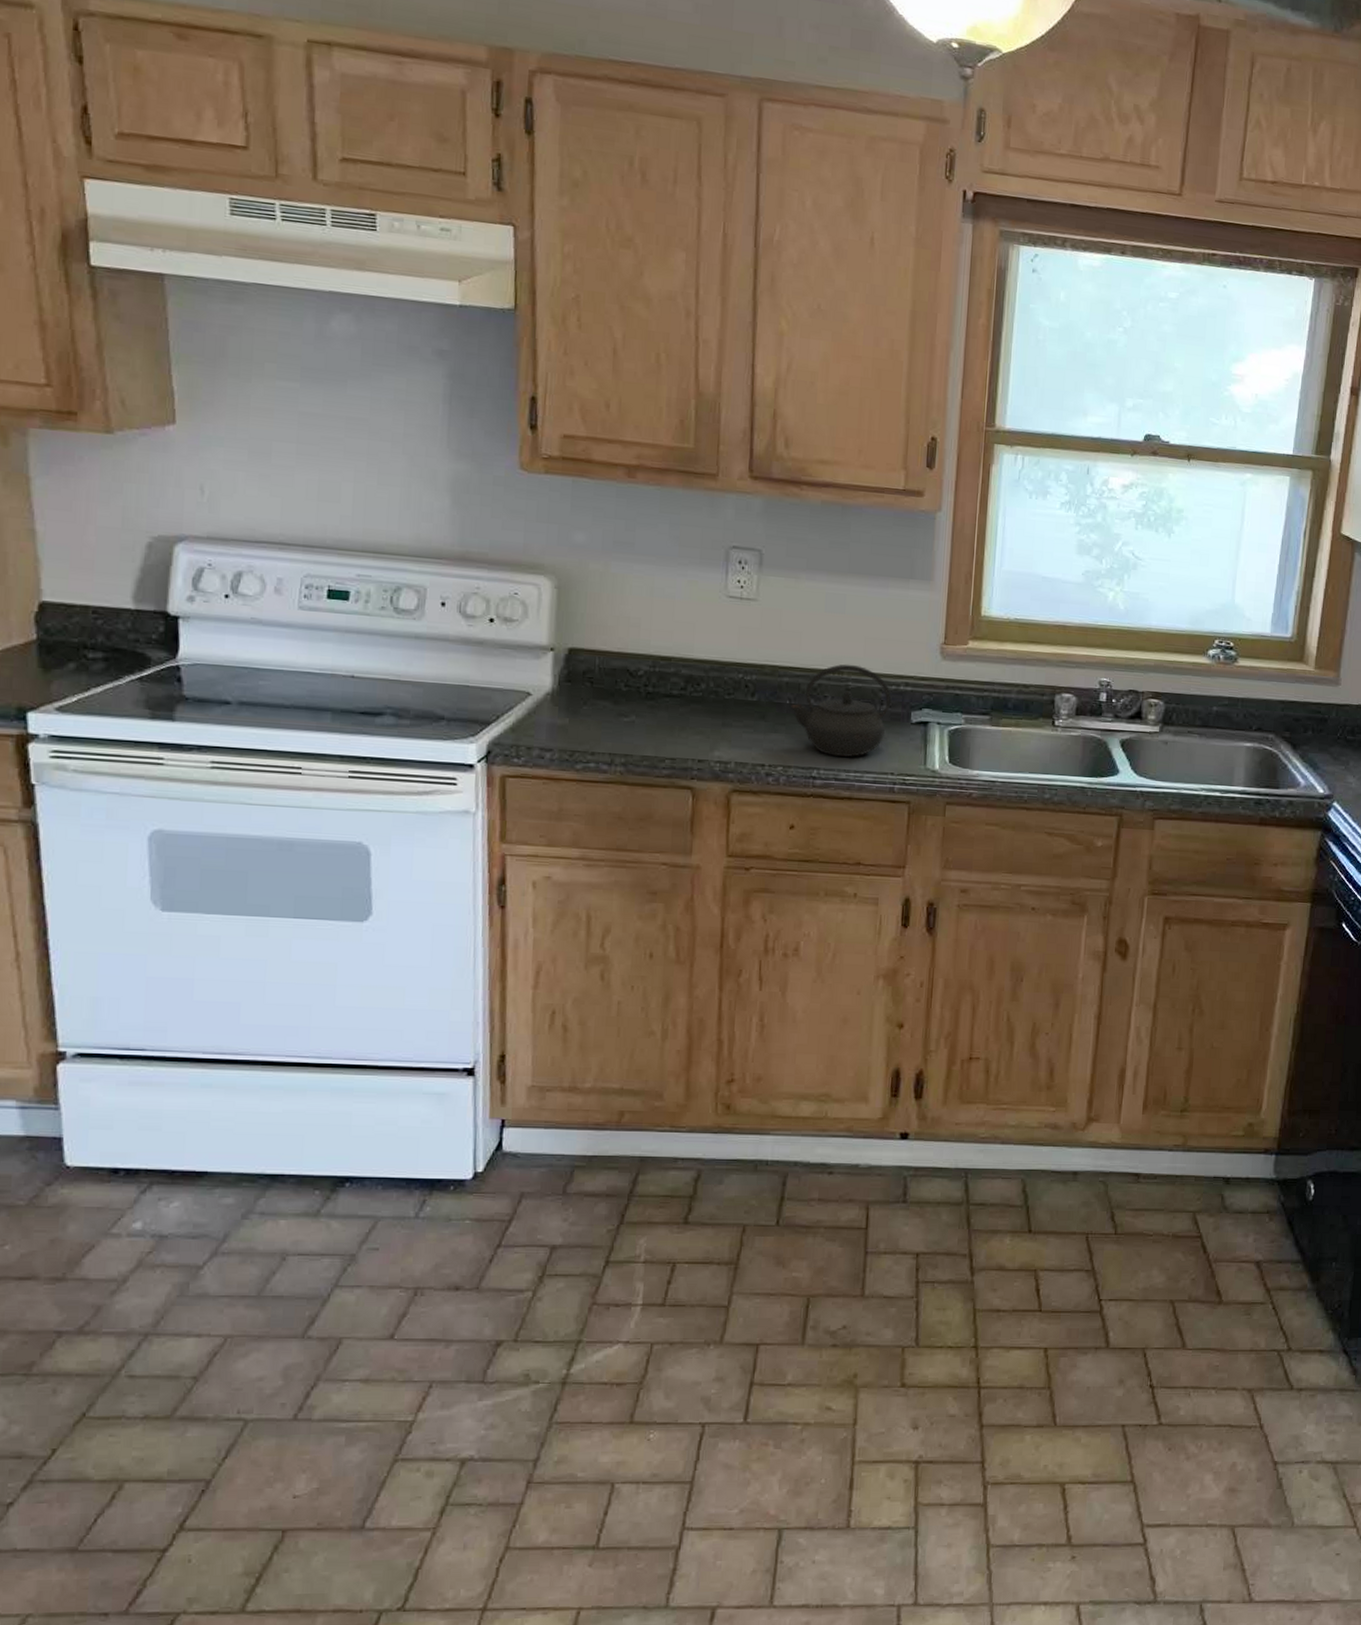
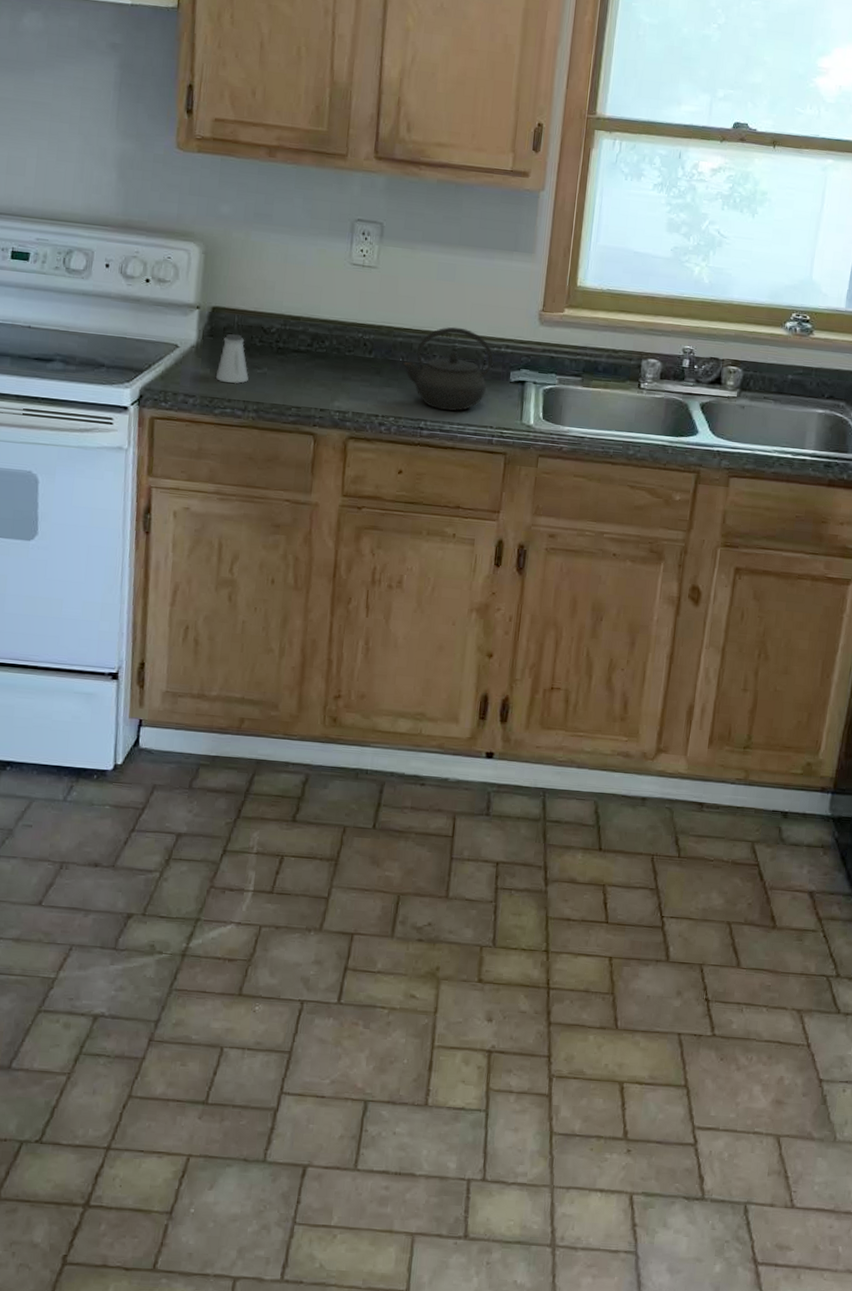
saltshaker: none [575,677,614,734] -> present [215,333,249,383]

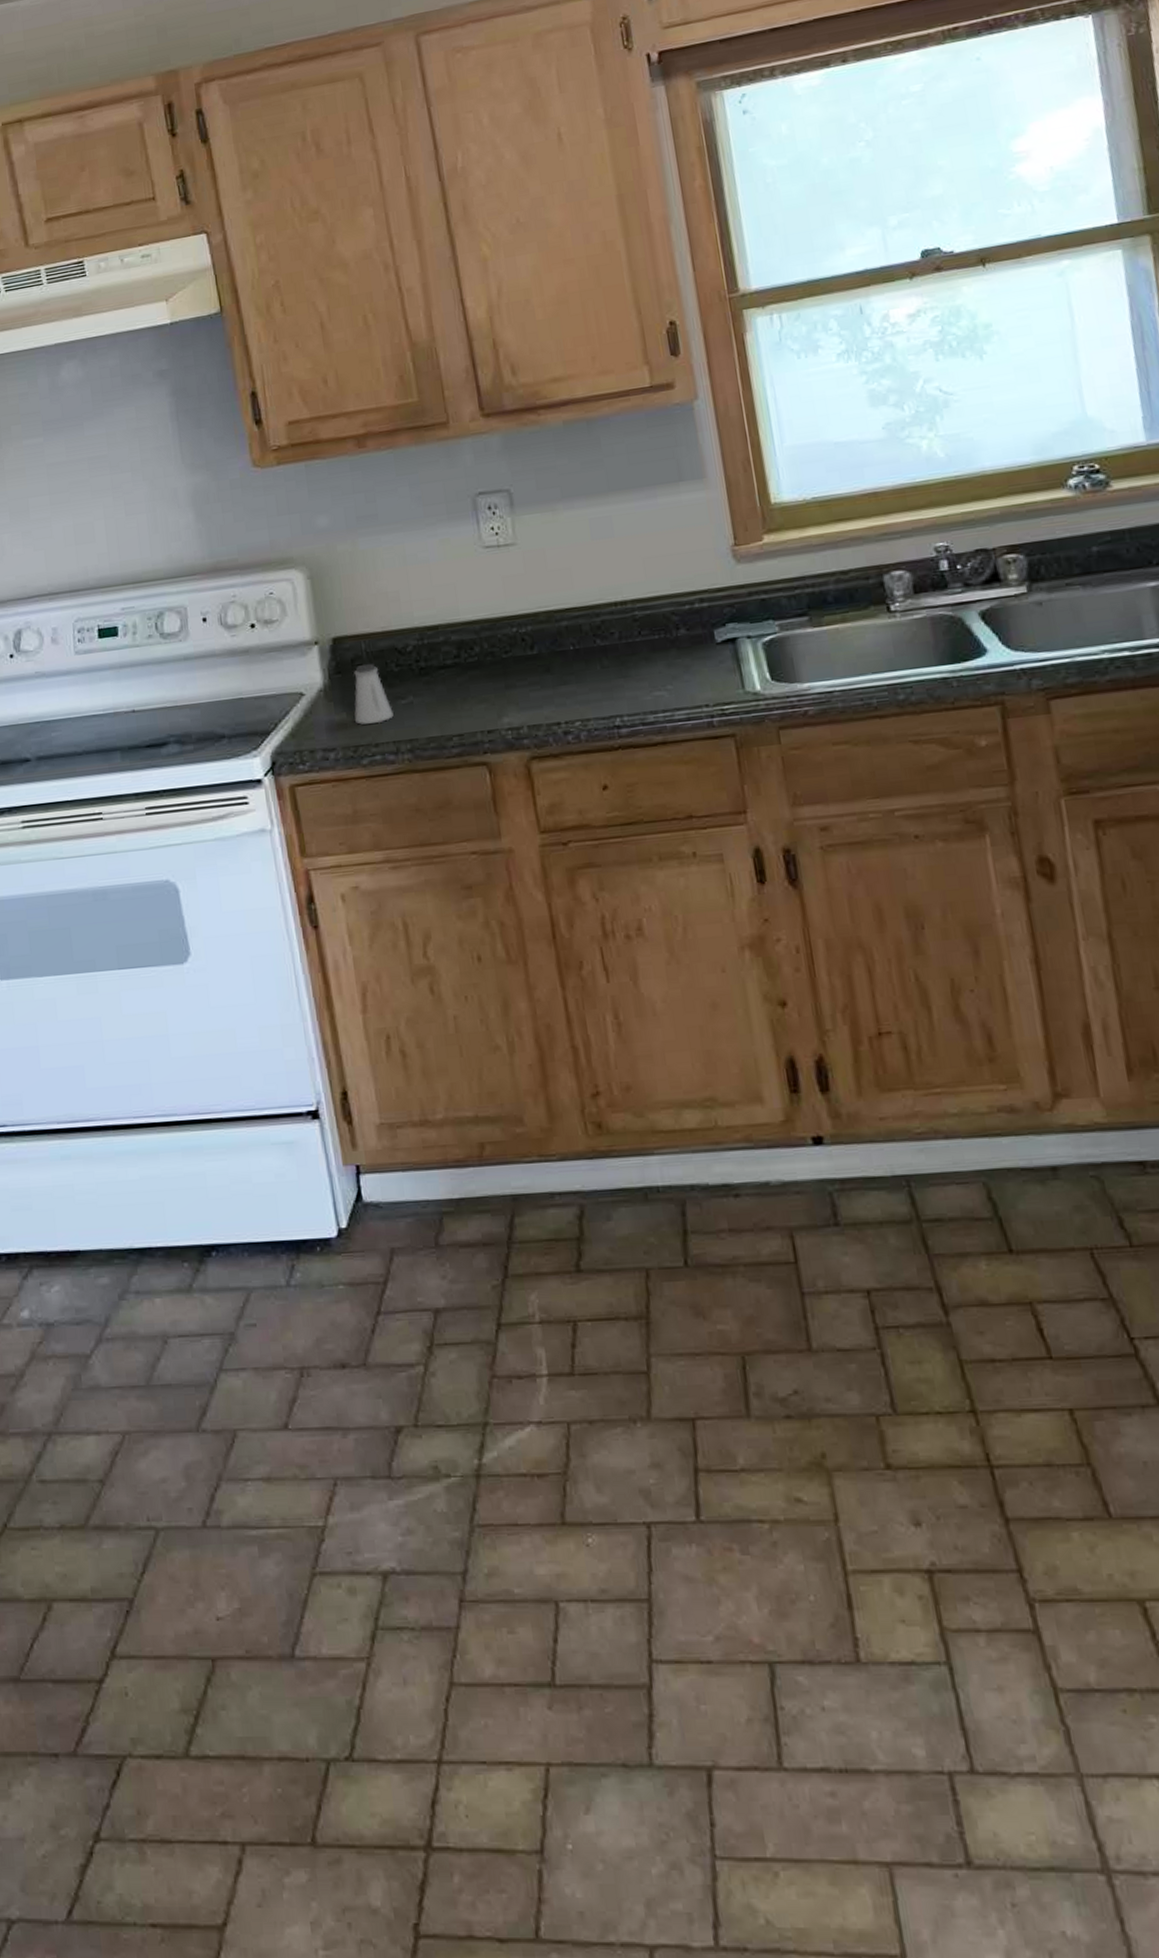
kettle: present [403,326,494,411] -> none [575,590,689,698]

